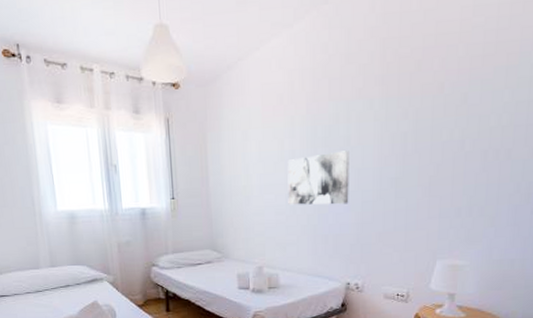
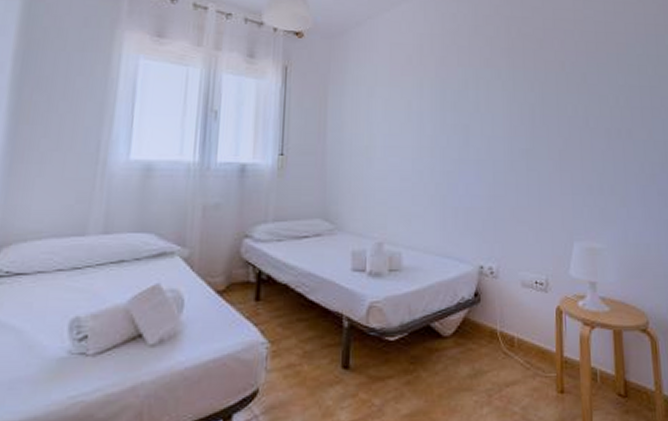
wall art: present [287,150,349,205] -> none [415,117,480,174]

